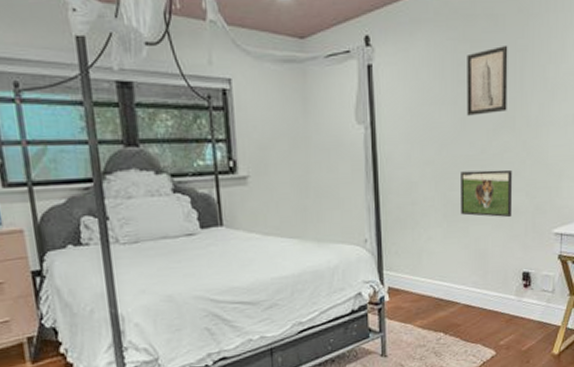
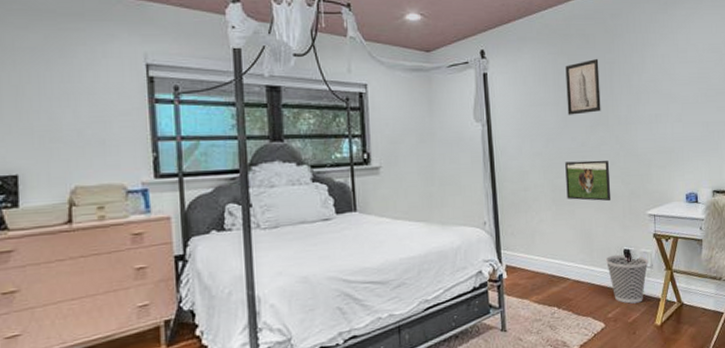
wastebasket: none [500,277,550,331] -> present [605,254,648,304]

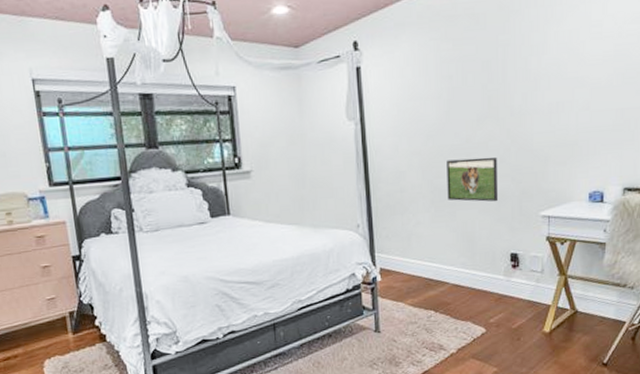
wall art: present [565,58,601,115] -> none [450,41,491,109]
wastebasket: present [605,254,648,304] -> none [489,258,539,310]

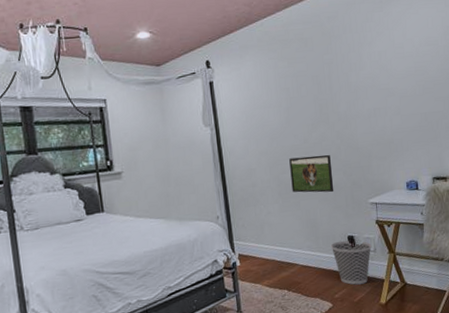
wastebasket: none [489,258,539,310] -> present [330,240,372,285]

